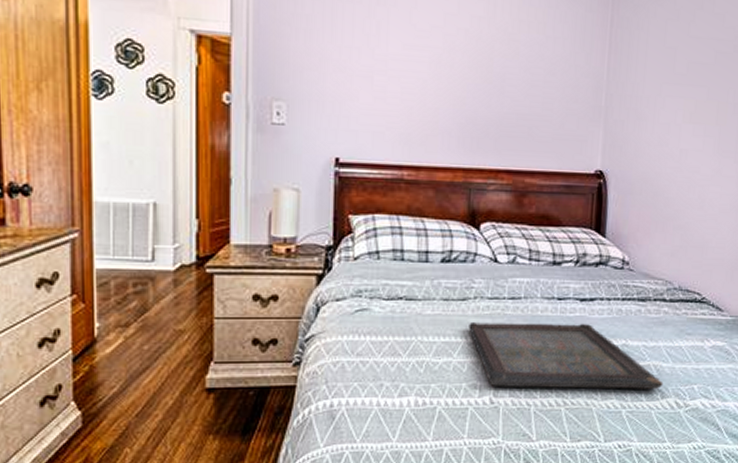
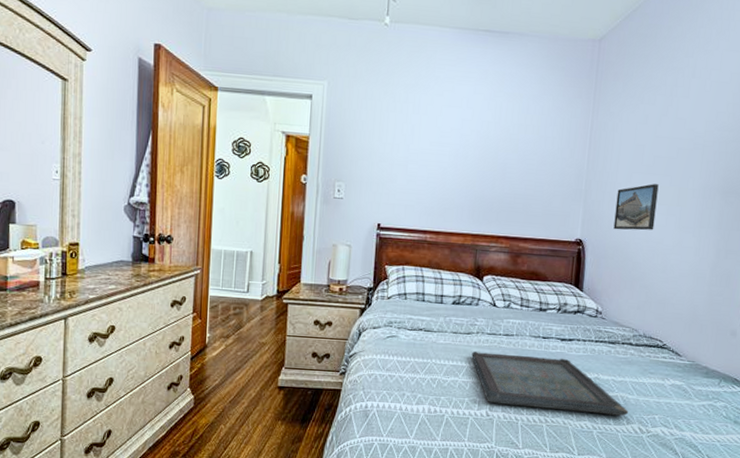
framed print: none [641,97,694,158] -> present [613,184,659,231]

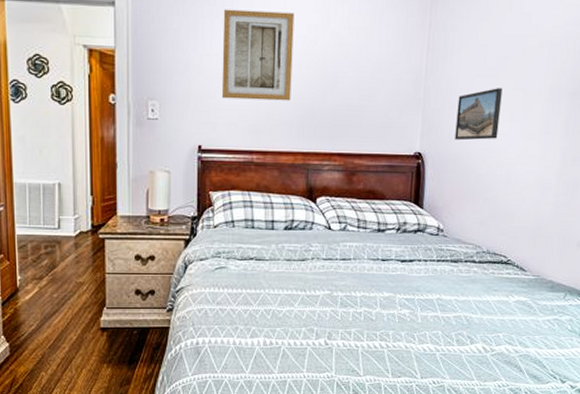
wall art: none [401,105,470,188] -> present [221,9,295,101]
serving tray: present [472,352,629,416] -> none [307,279,473,336]

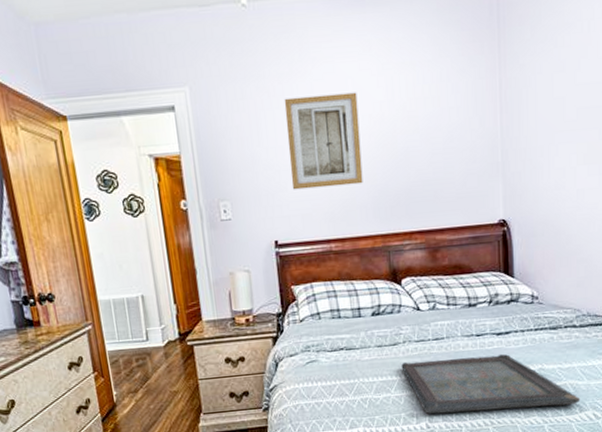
serving tray: none [307,279,473,336] -> present [401,353,581,415]
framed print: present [454,88,503,141] -> none [539,141,586,202]

